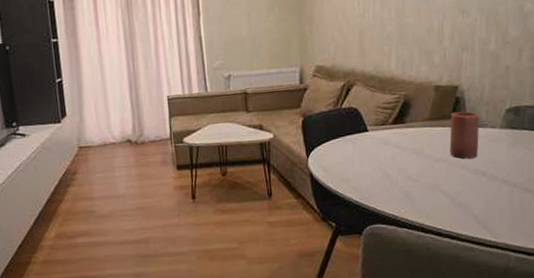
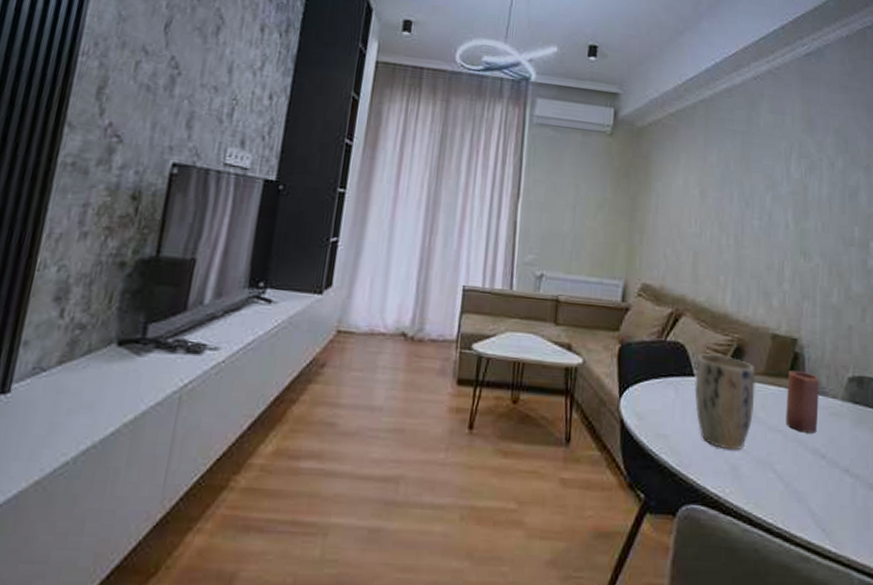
plant pot: none [369,111,422,182] -> present [694,353,755,451]

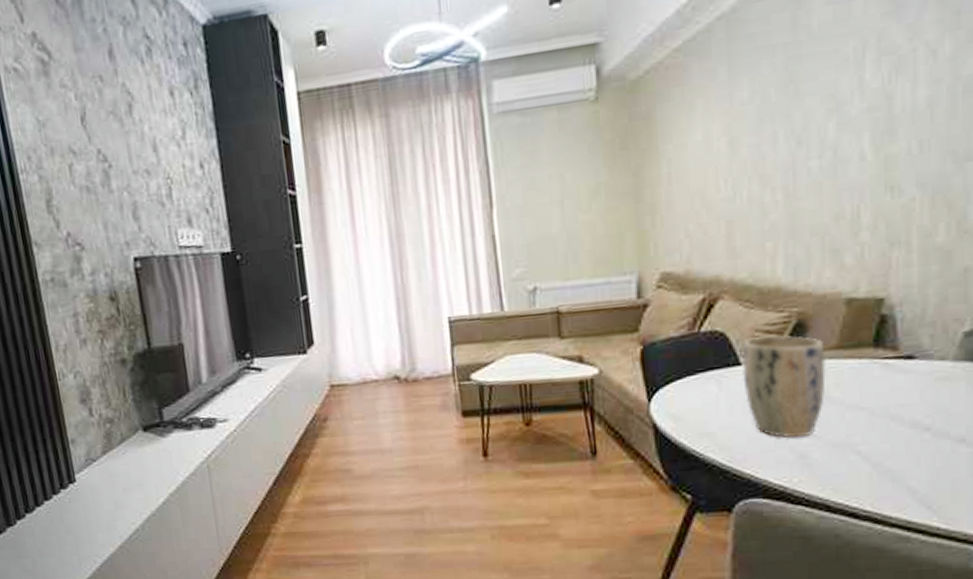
candle: present [785,371,819,433] -> none [870,335,919,406]

